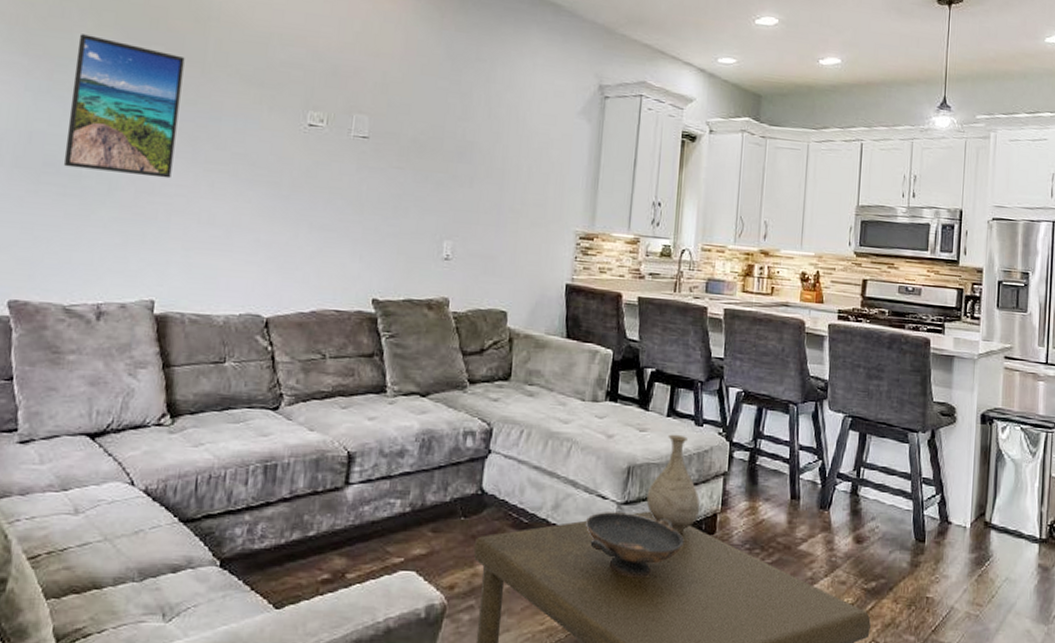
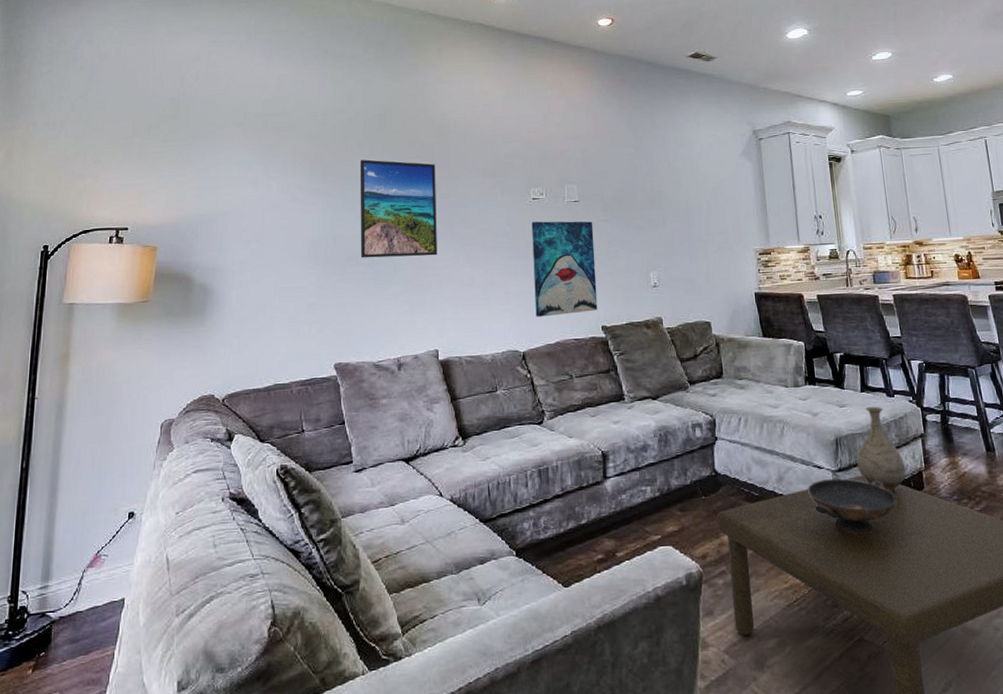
wall art: none [290,155,382,279] -> present [531,221,598,317]

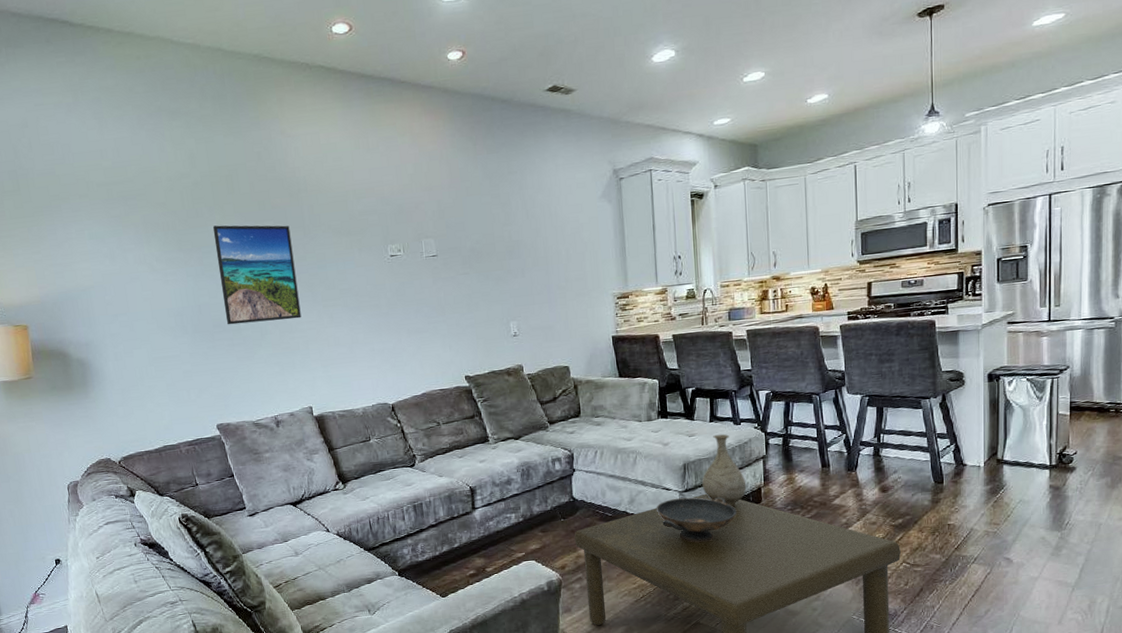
wall art: present [531,221,598,317] -> none [391,275,461,371]

